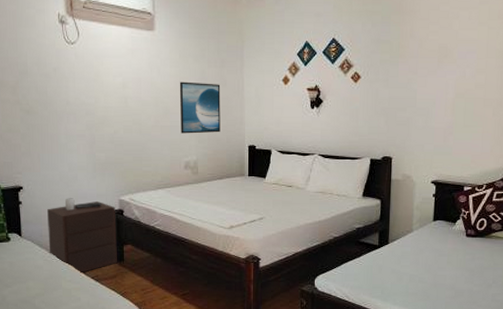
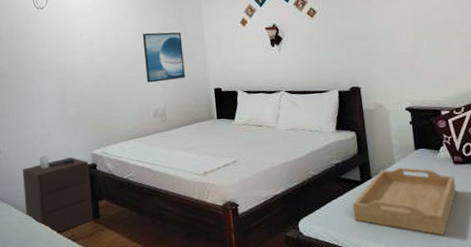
serving tray: none [367,236,465,298] -> present [352,167,457,235]

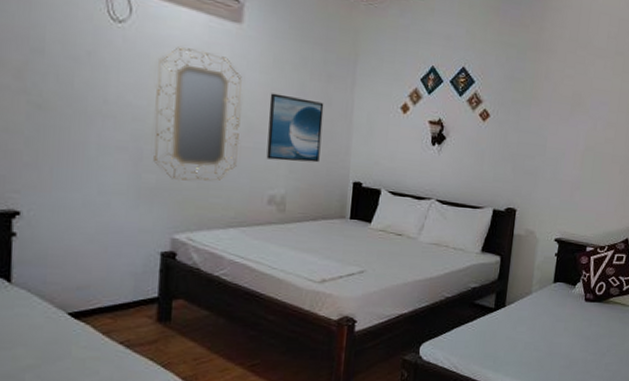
nightstand: present [23,156,93,234] -> none [55,231,165,337]
home mirror: none [67,15,127,111] -> present [153,47,242,182]
serving tray: present [352,167,457,235] -> none [478,299,583,368]

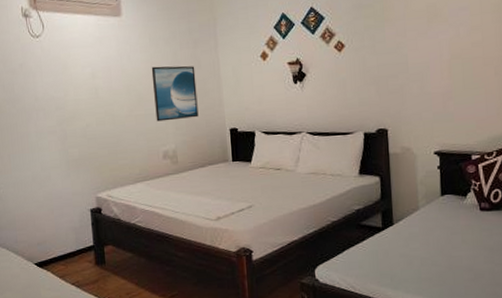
home mirror: present [153,47,242,182] -> none [67,45,135,151]

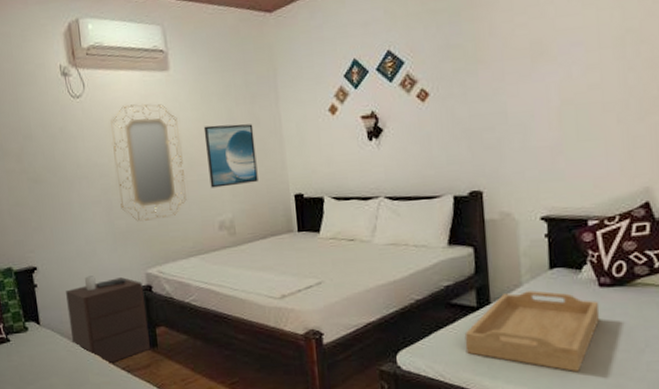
nightstand: none [21,199,98,280] -> present [66,276,150,364]
home mirror: none [67,45,135,151] -> present [110,103,187,222]
serving tray: none [372,214,481,282] -> present [464,290,600,371]

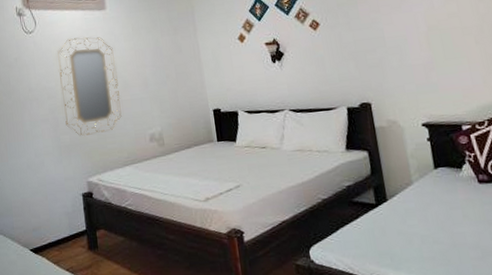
nightstand: present [66,276,150,364] -> none [17,185,91,266]
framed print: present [203,124,258,188] -> none [135,51,182,106]
serving tray: present [464,290,600,371] -> none [367,188,484,261]

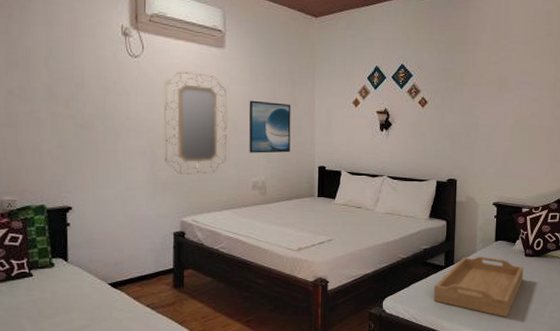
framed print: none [135,51,182,106] -> present [248,100,291,153]
serving tray: none [367,188,484,261] -> present [433,256,524,317]

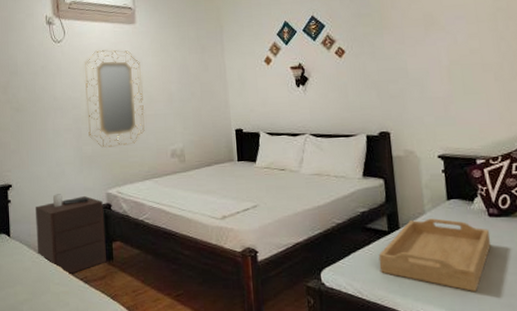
nightstand: none [99,219,177,301] -> present [36,194,106,275]
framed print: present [248,100,291,153] -> none [161,69,206,122]

